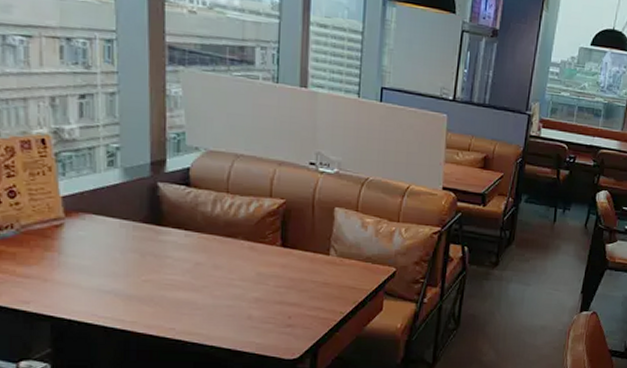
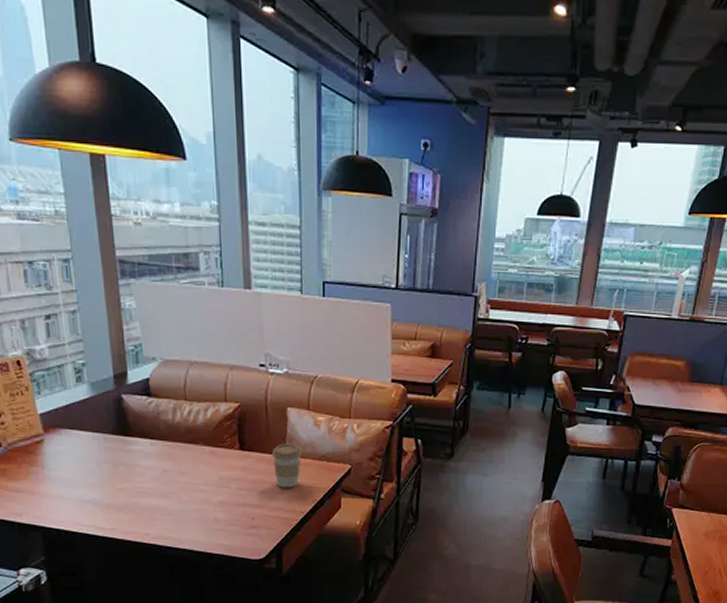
coffee cup: none [315,243,347,288] -> present [272,443,303,488]

